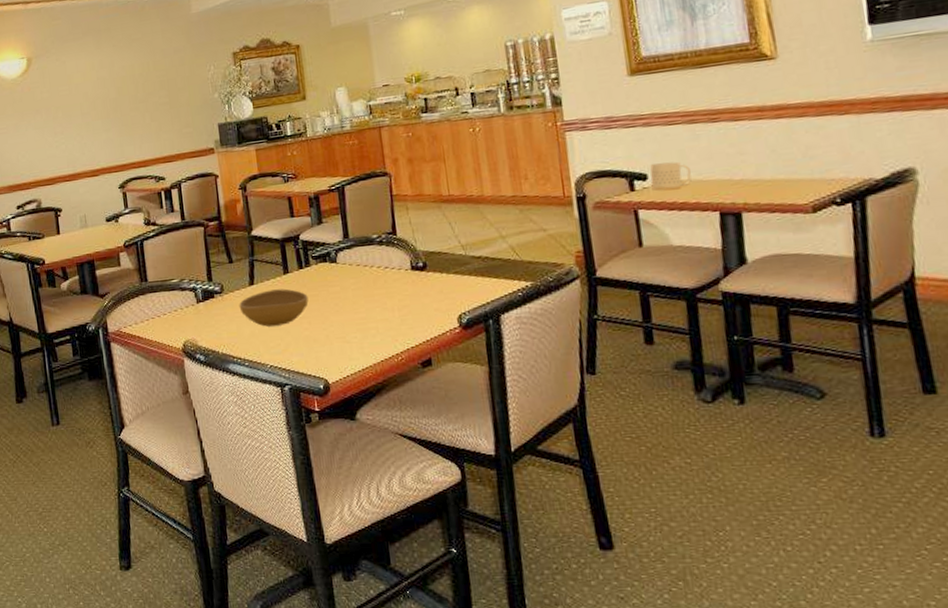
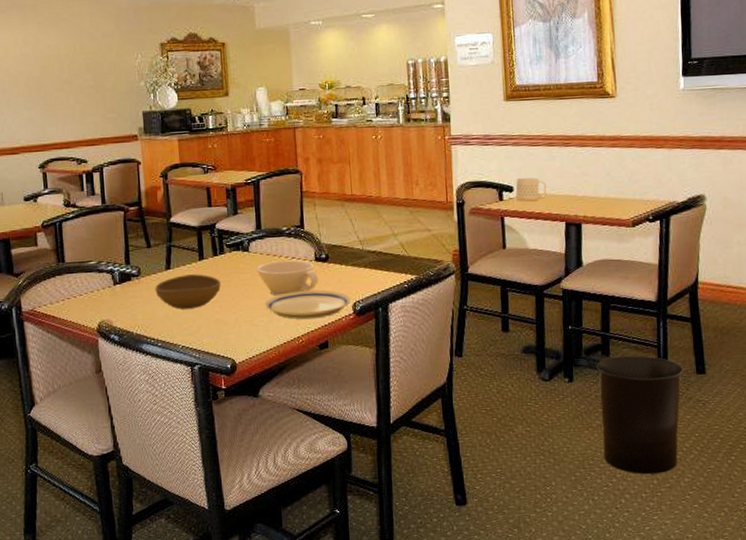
cup: none [346,269,417,309] -> present [256,260,319,295]
plate: none [357,301,456,335] -> present [265,289,352,320]
waste bin: none [775,371,905,521] -> present [596,355,683,475]

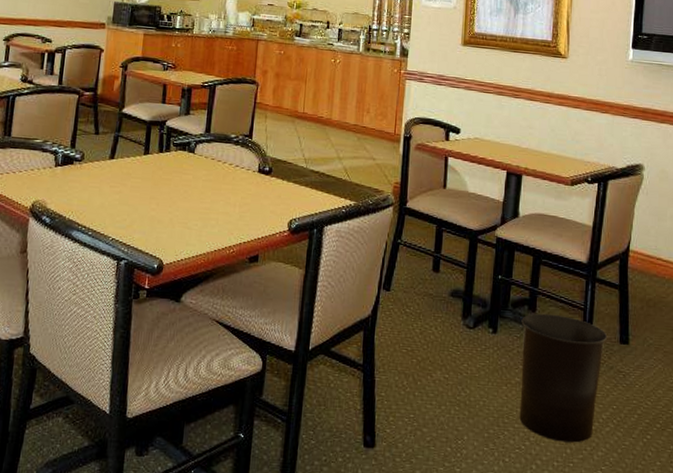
bowl: present [155,274,221,309] -> none [95,166,162,202]
cup: present [256,260,319,295] -> none [199,166,259,202]
plate: present [265,289,352,320] -> none [202,199,288,231]
mug: present [515,177,547,202] -> none [461,120,492,146]

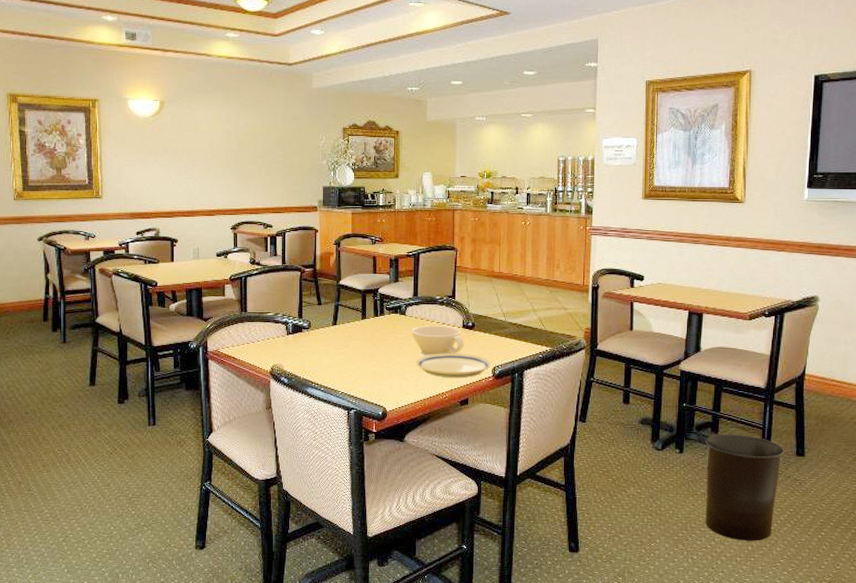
cup: none [199,166,259,202] -> present [411,325,465,355]
plate: none [202,199,288,231] -> present [416,353,492,378]

